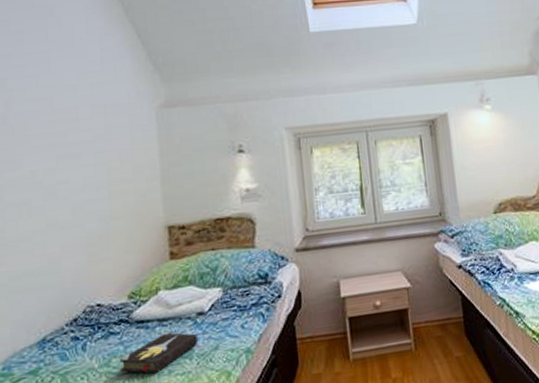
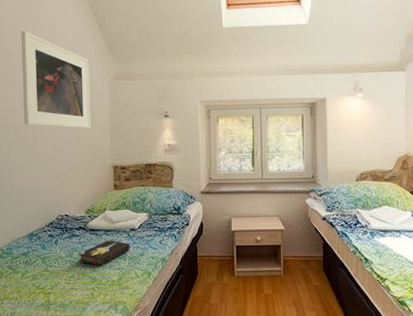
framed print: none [21,47,133,180] -> present [21,30,91,128]

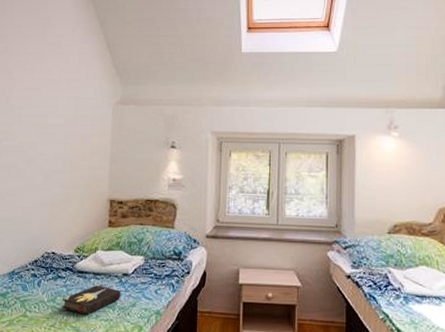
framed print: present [21,30,91,128] -> none [18,48,93,156]

